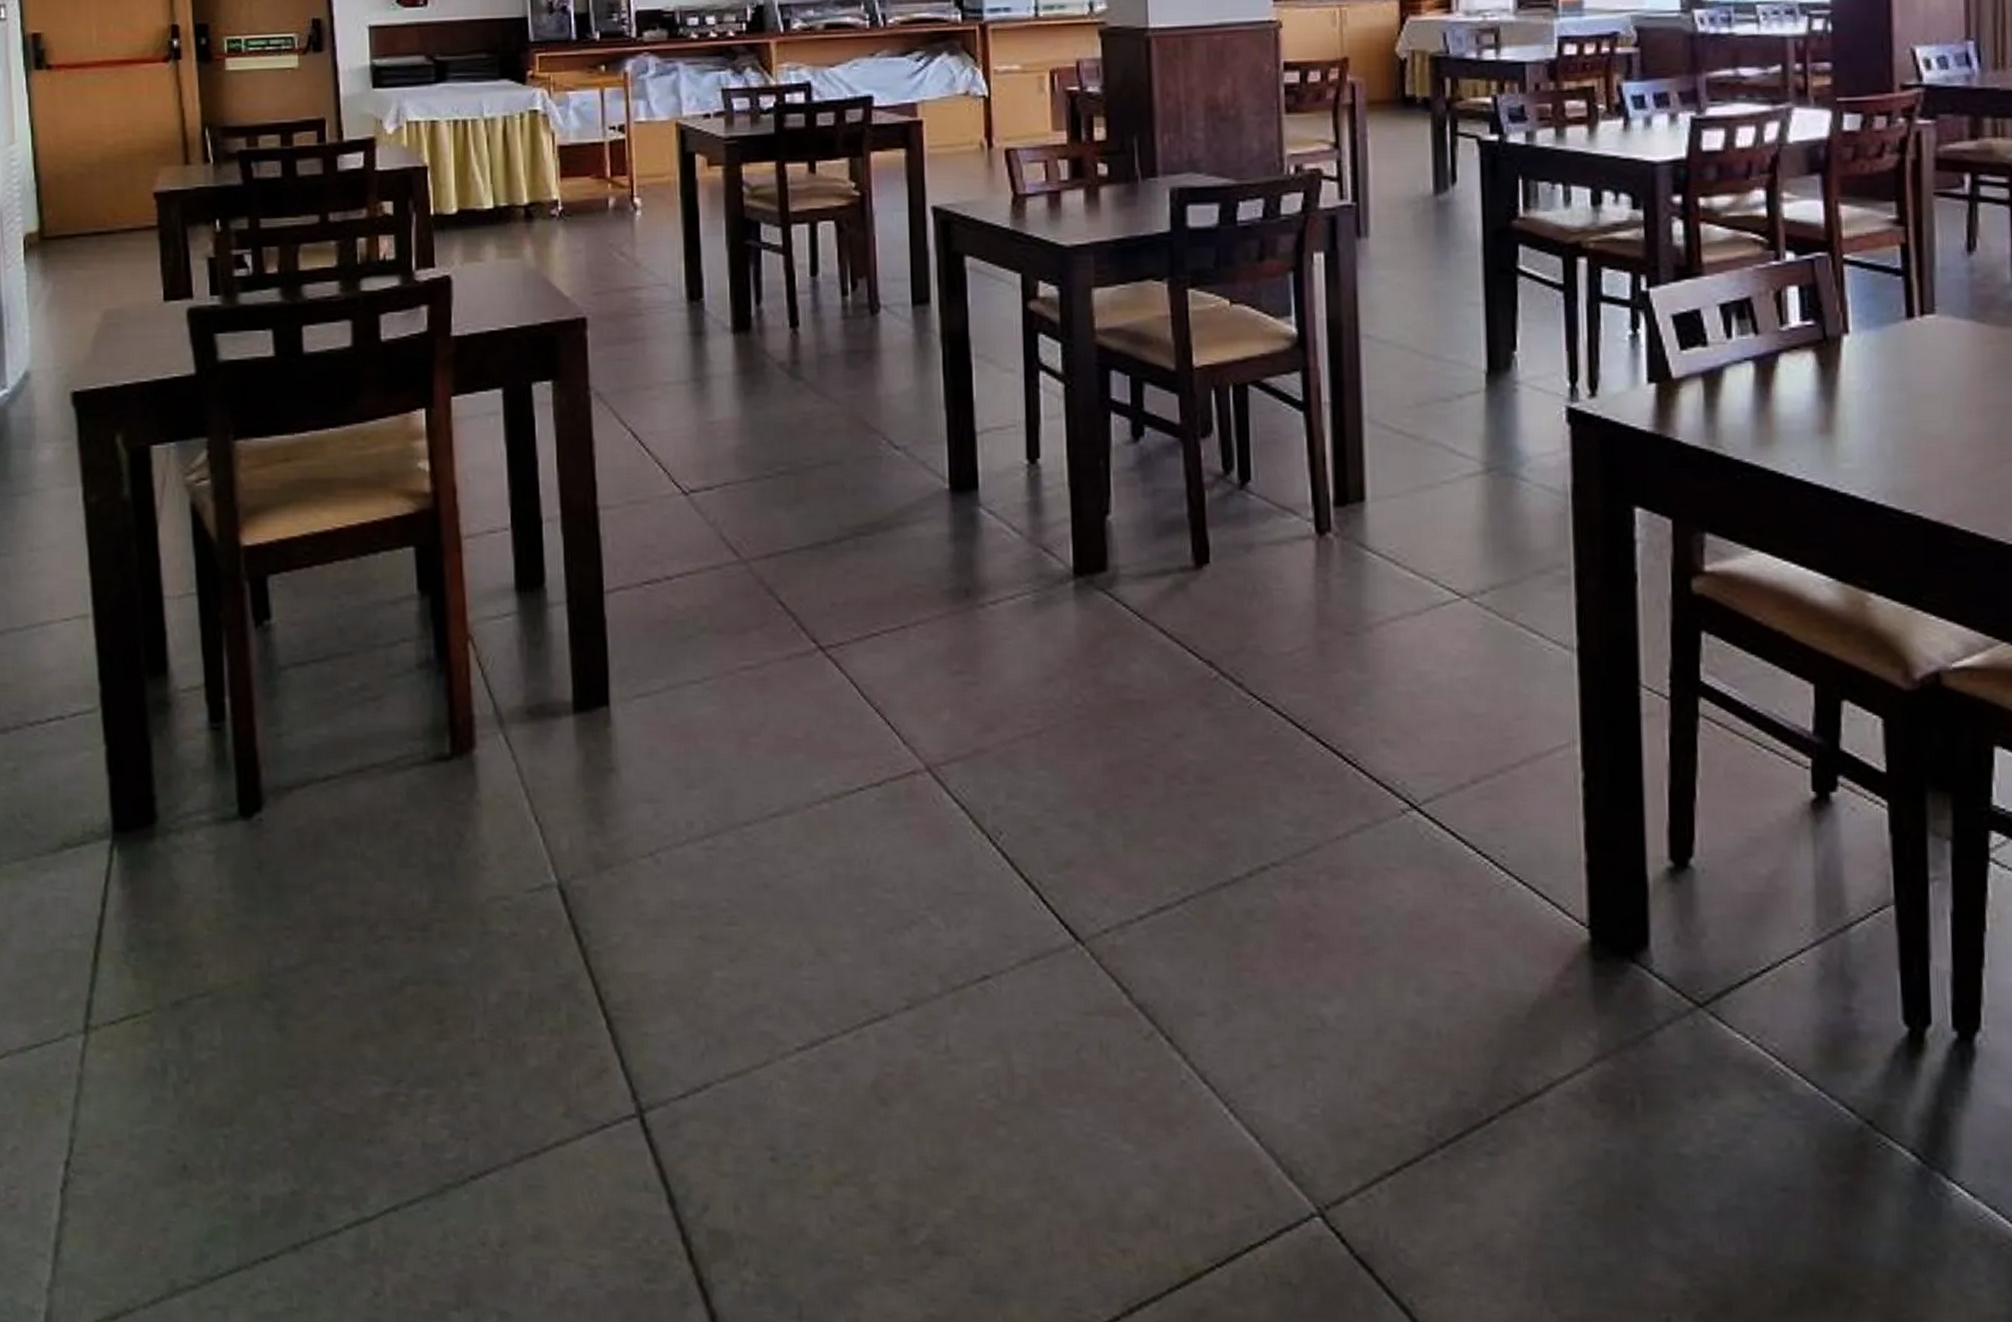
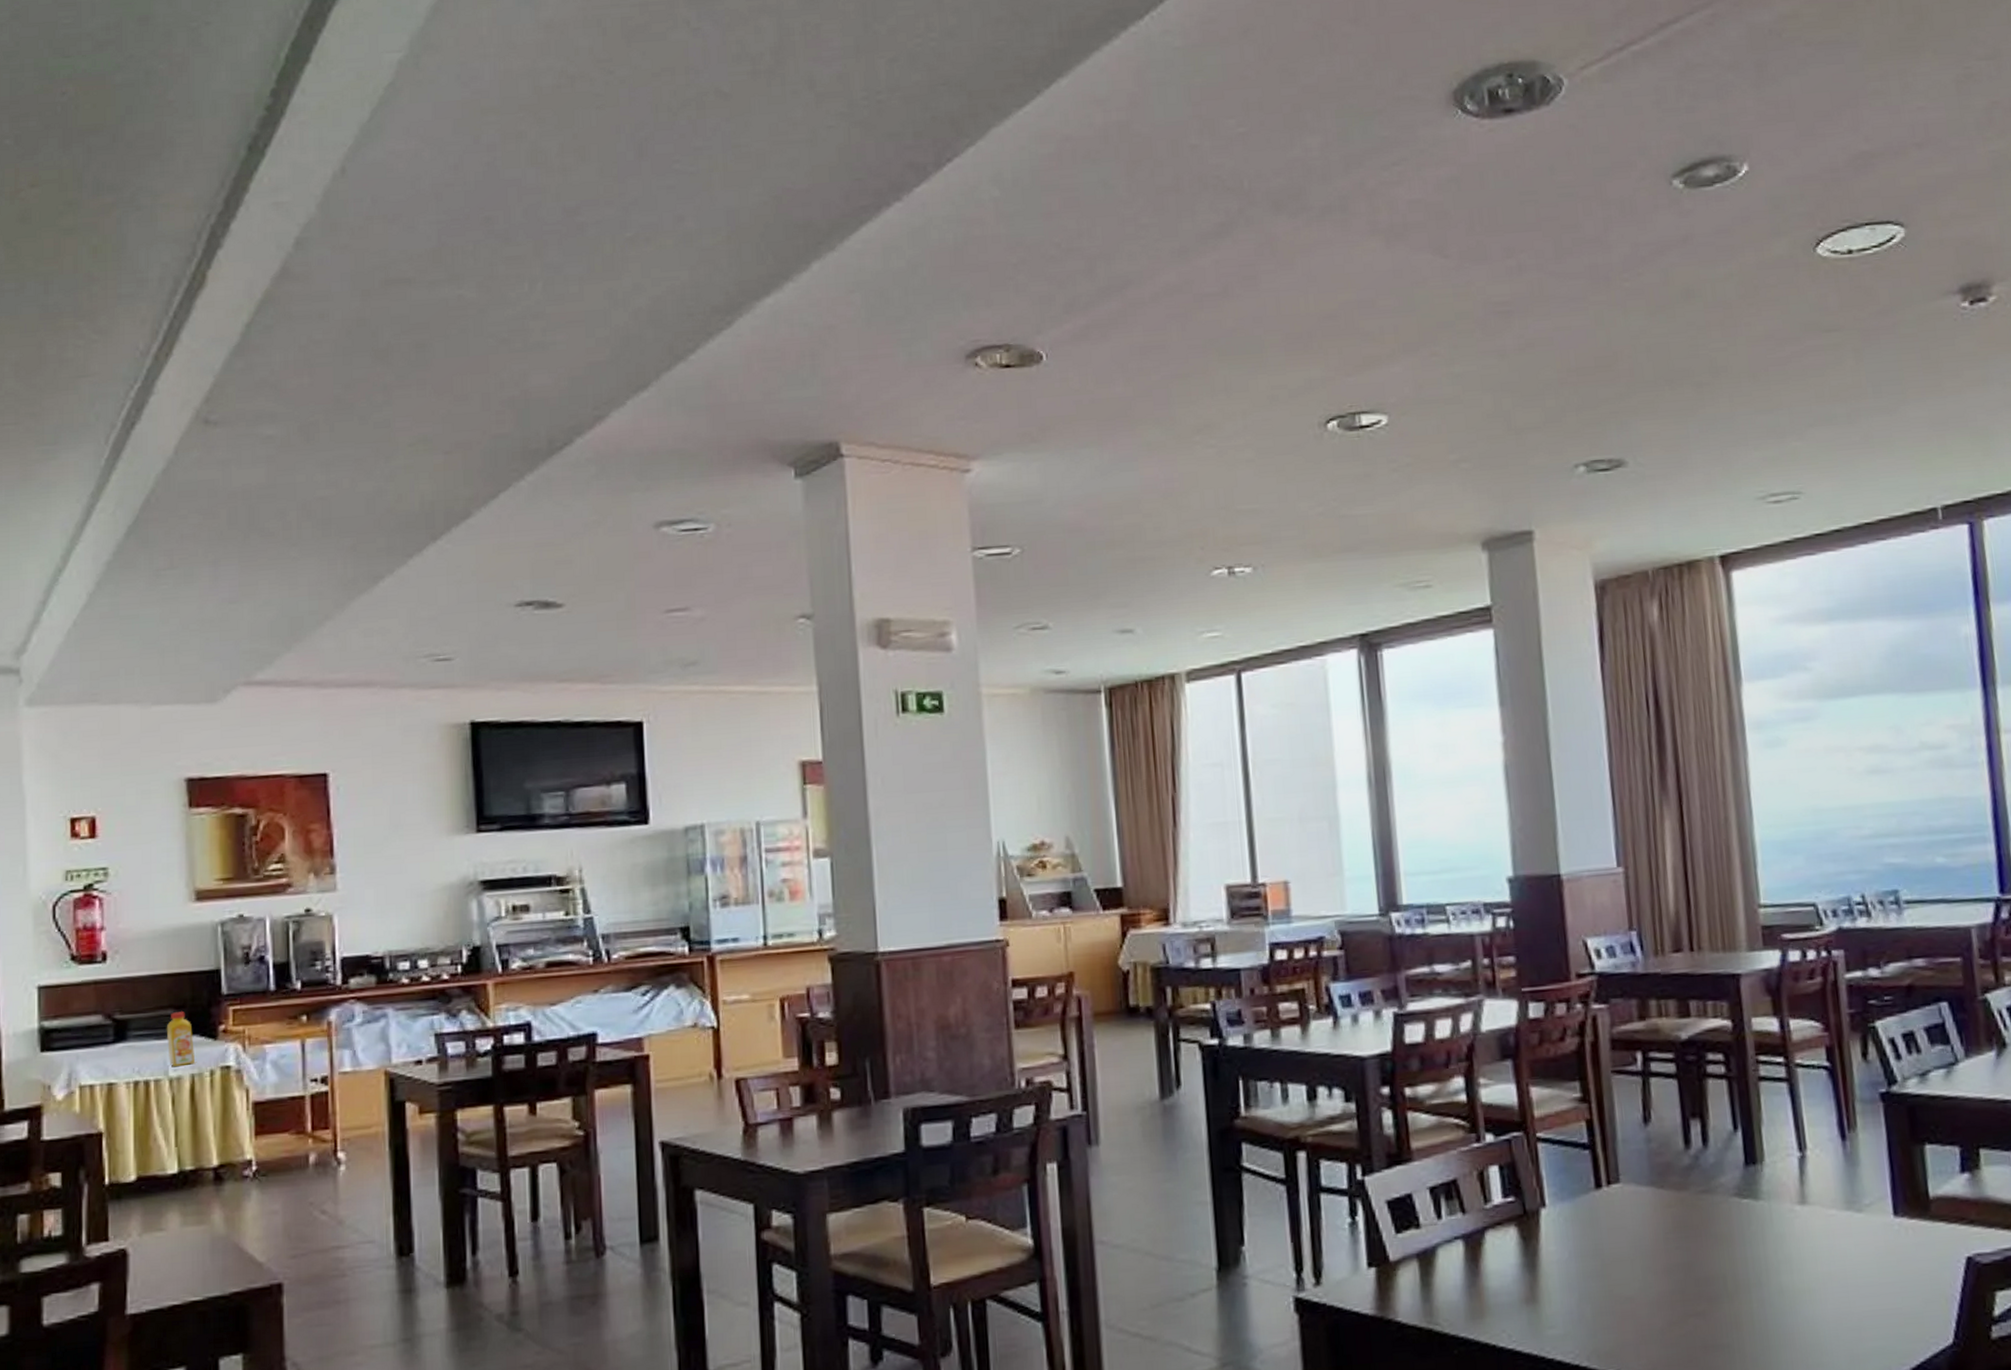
juice bottle: none [480,56,506,109] -> present [166,1011,194,1067]

